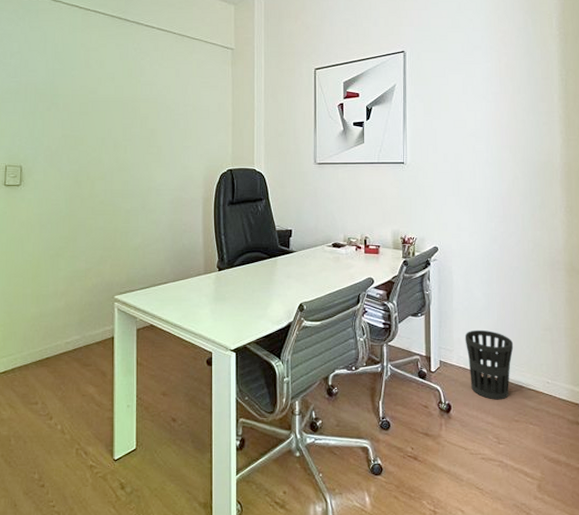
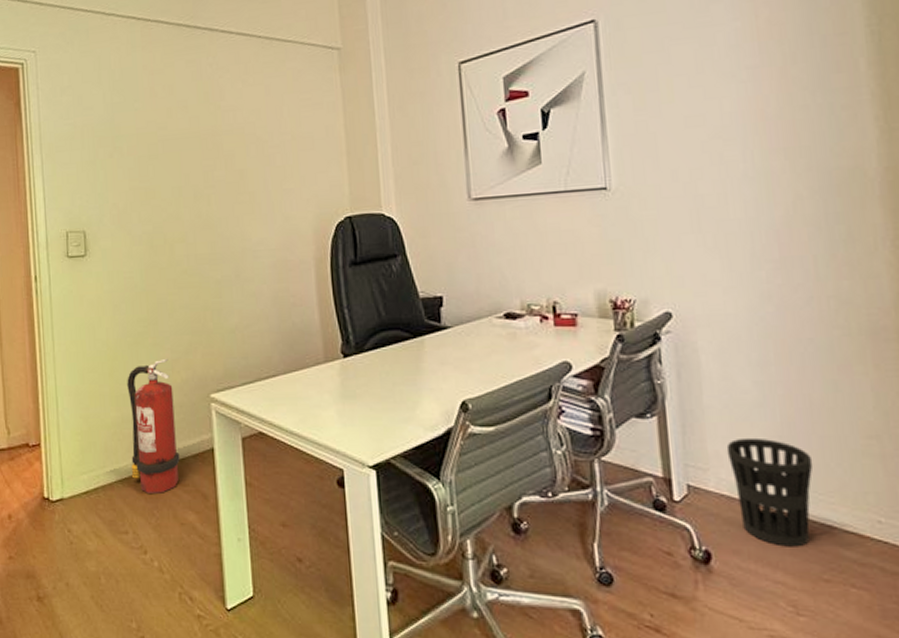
fire extinguisher: none [44,267,86,373] -> present [127,358,180,495]

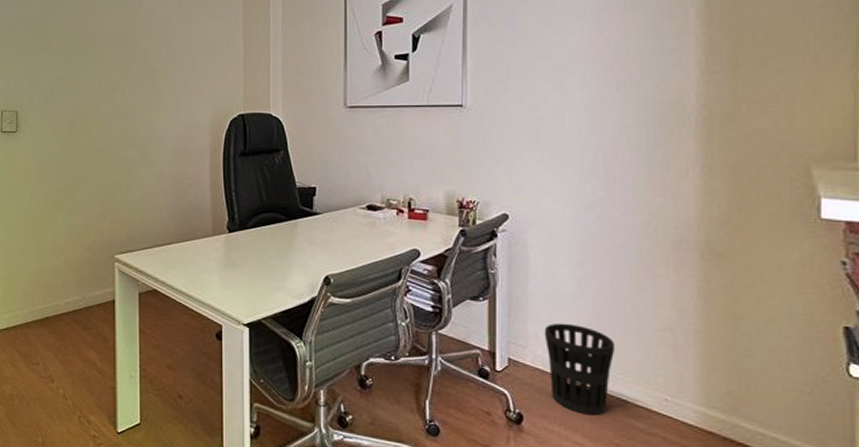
fire extinguisher: present [127,358,180,495] -> none [44,222,86,335]

